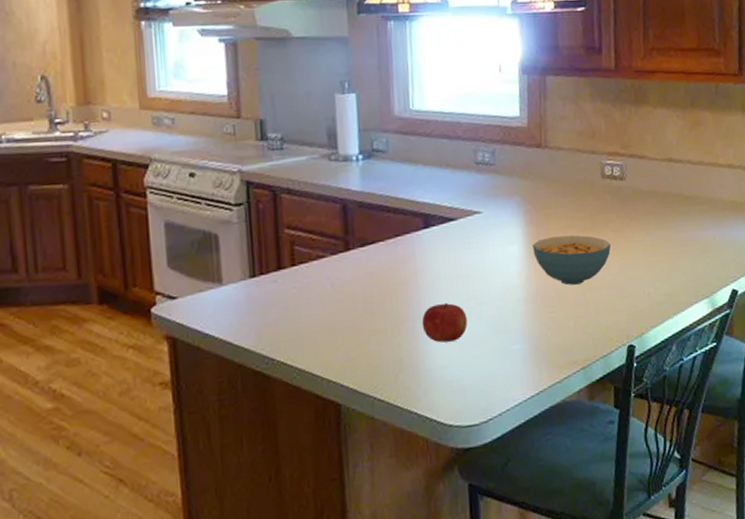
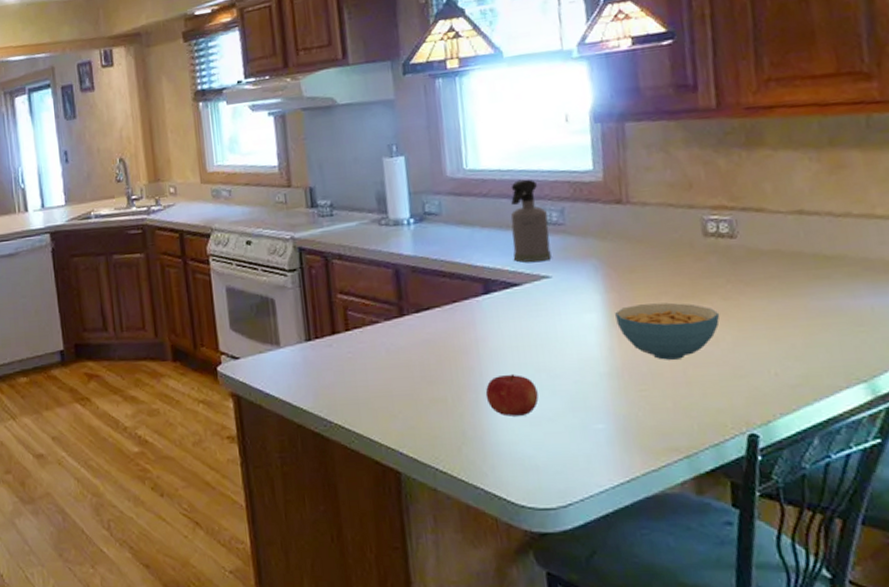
spray bottle: none [449,121,483,199] -> present [510,179,552,263]

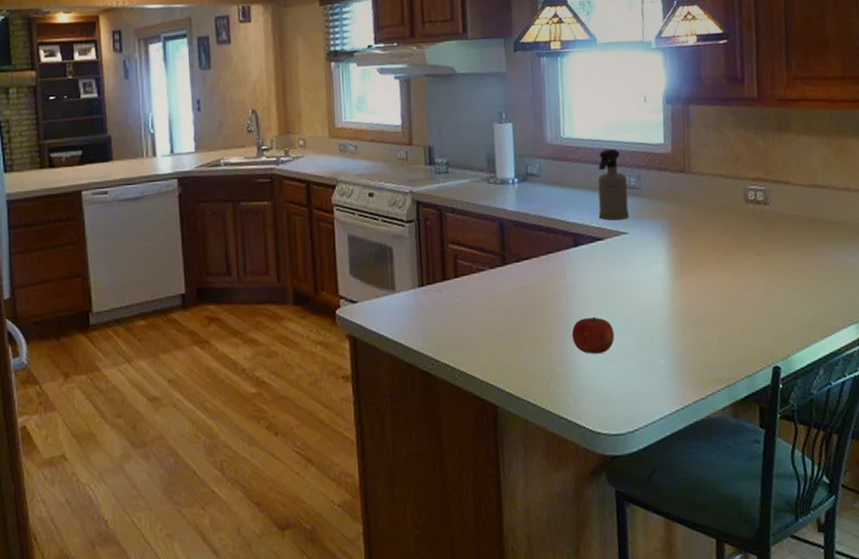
cereal bowl: present [615,302,720,360] -> none [677,257,756,305]

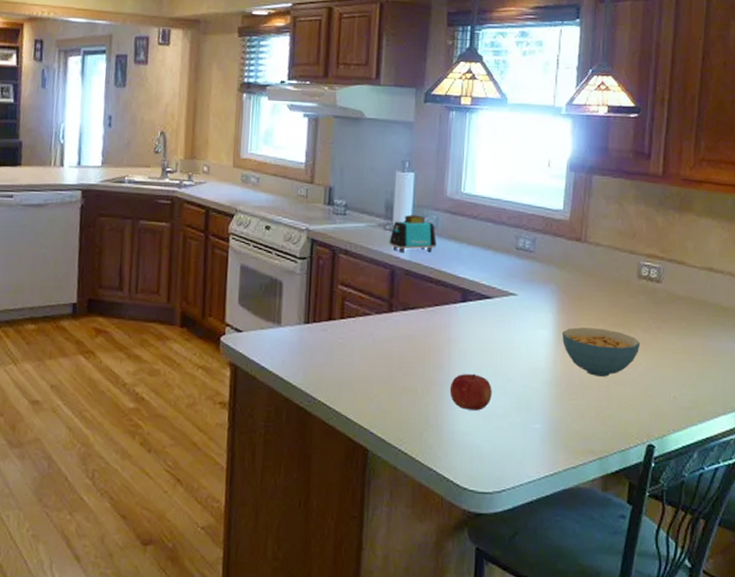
toaster: none [494,165,542,205] -> present [389,214,436,253]
spray bottle: present [597,148,629,221] -> none [489,209,522,281]
cereal bowl: none [677,257,756,305] -> present [562,327,641,377]

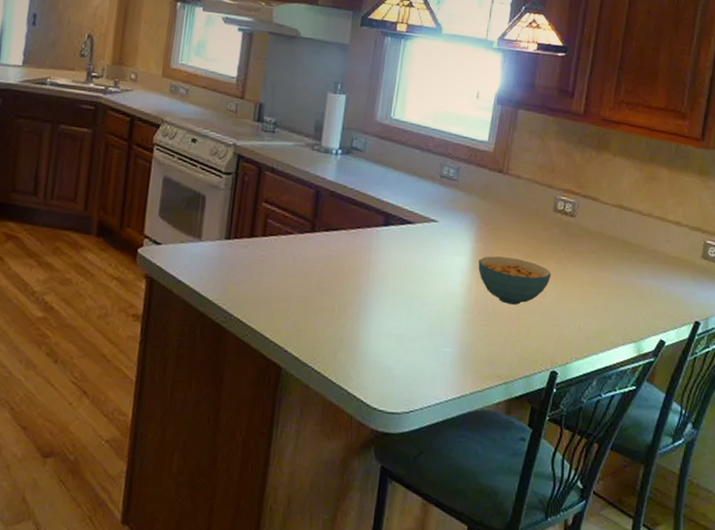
toaster: present [389,214,436,253] -> none [316,136,363,175]
fruit: present [449,373,492,410] -> none [366,296,408,333]

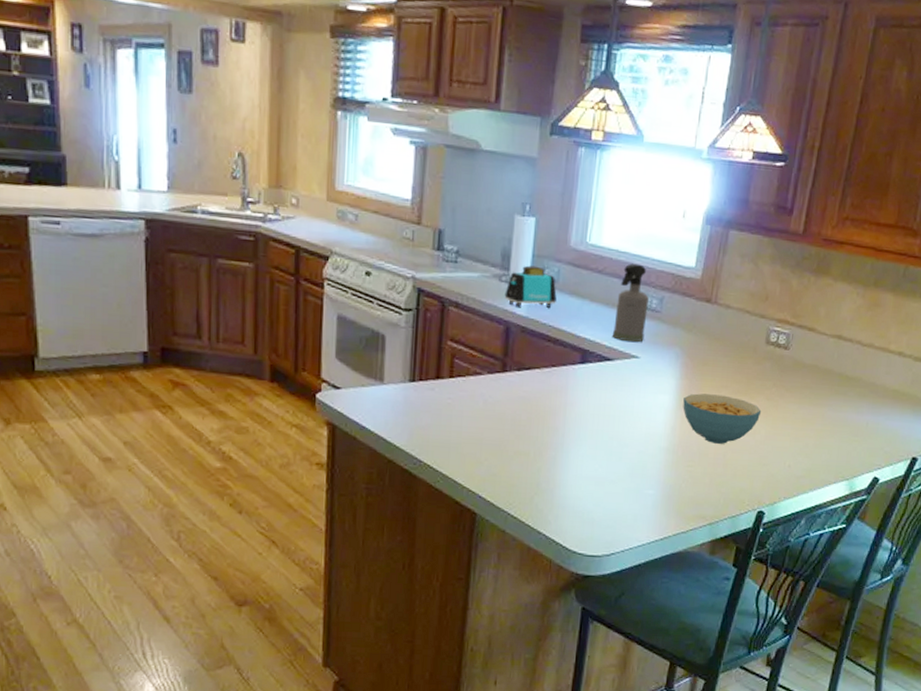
toaster: none [316,136,363,175] -> present [504,265,557,308]
spray bottle: none [412,136,447,208] -> present [612,263,649,343]

